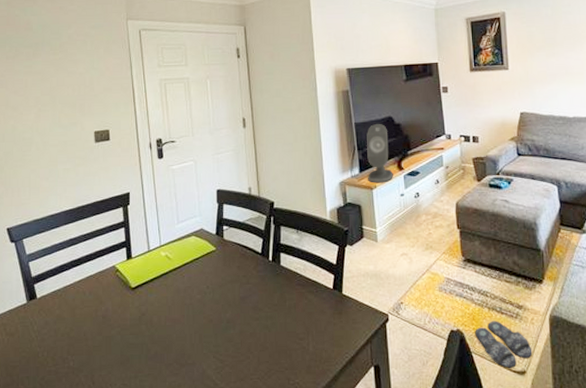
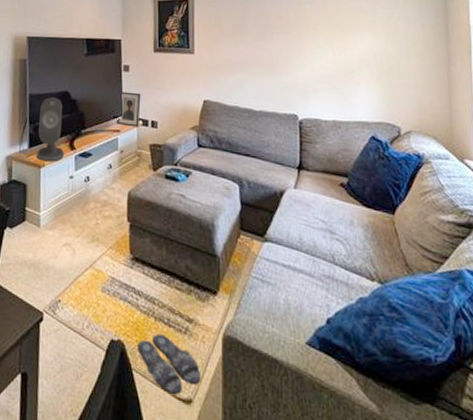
picture frame: none [440,111,461,144] -> present [117,91,141,127]

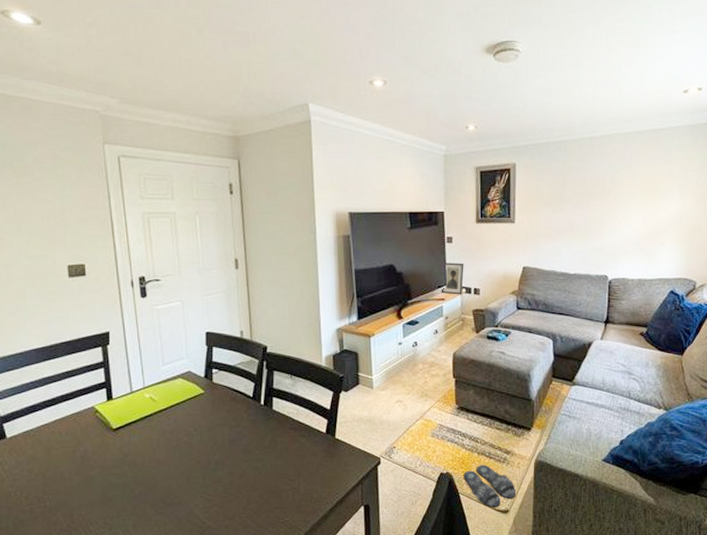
speaker: present [37,97,64,162] -> none [366,272,392,331]

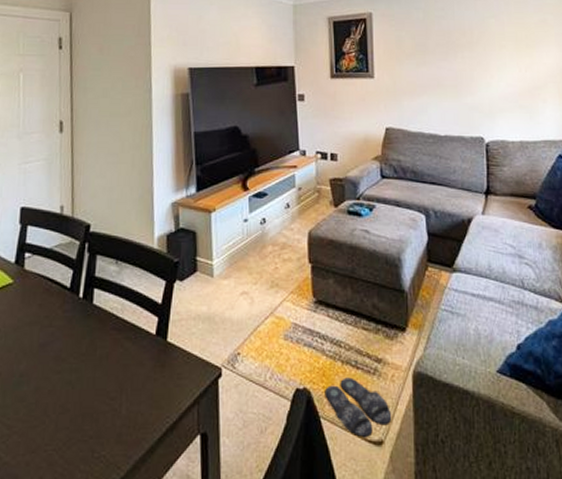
picture frame: present [442,262,464,295] -> none [293,123,319,161]

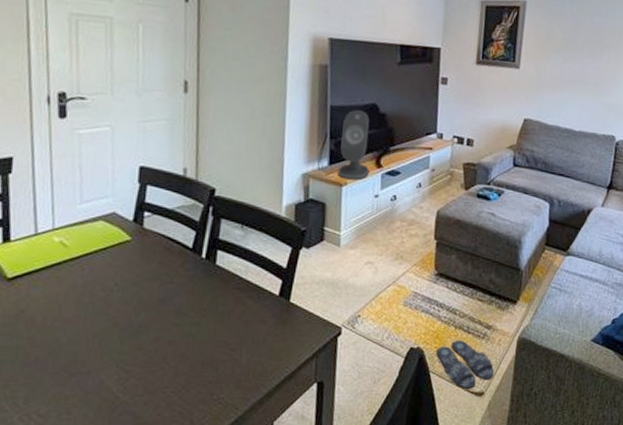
speaker: none [206,135,236,205] -> present [338,110,369,180]

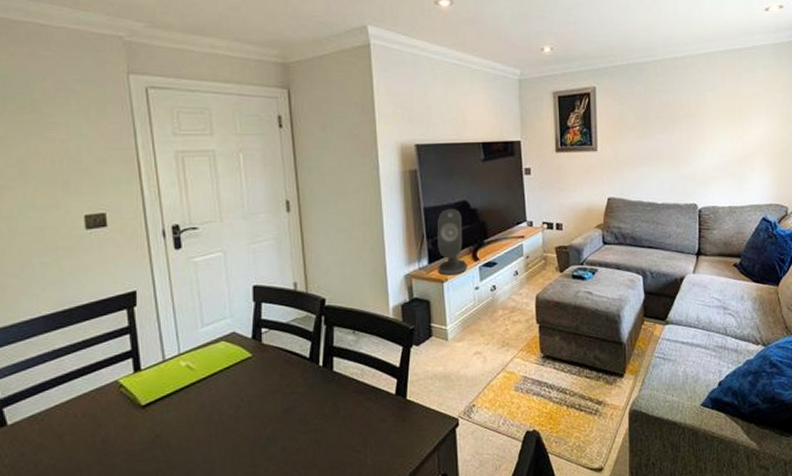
slippers: present [436,340,494,389] -> none [552,418,609,466]

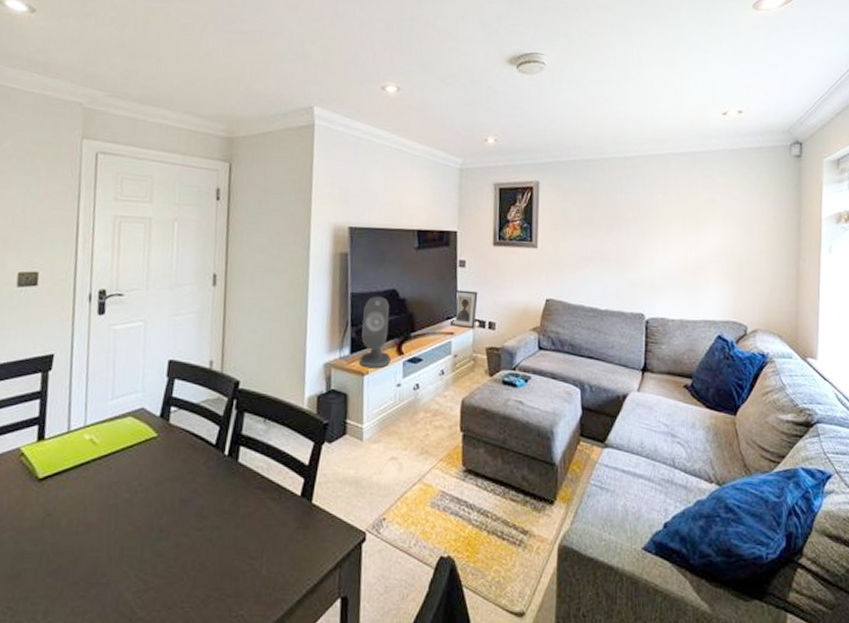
picture frame: none [521,196,545,231] -> present [451,289,478,329]

